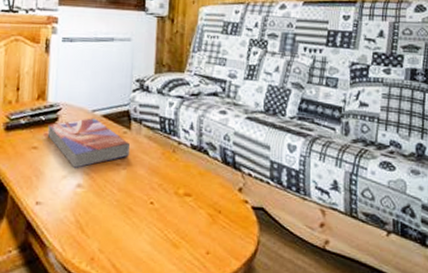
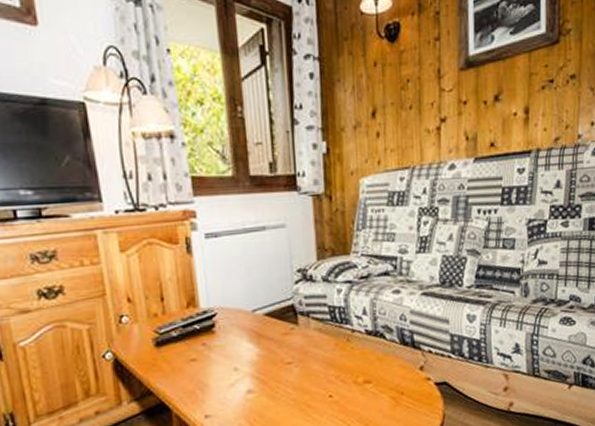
textbook: present [47,118,131,168] -> none [204,318,301,374]

